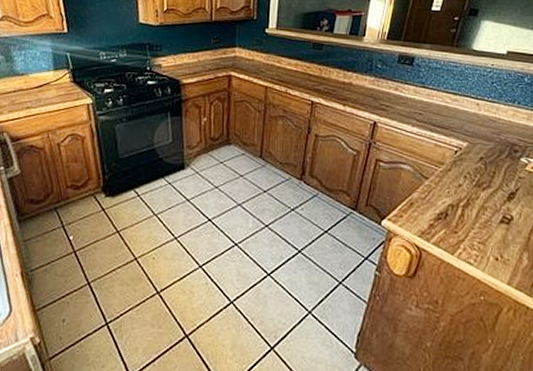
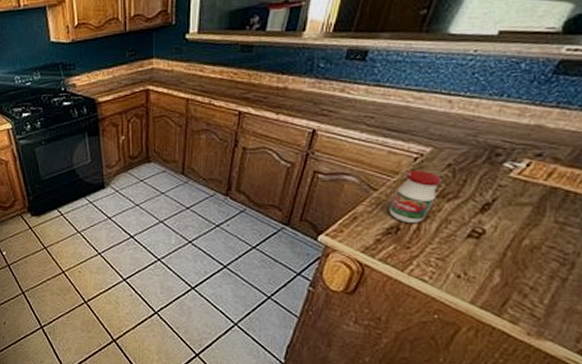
jar: none [439,162,478,209] -> present [390,171,443,223]

